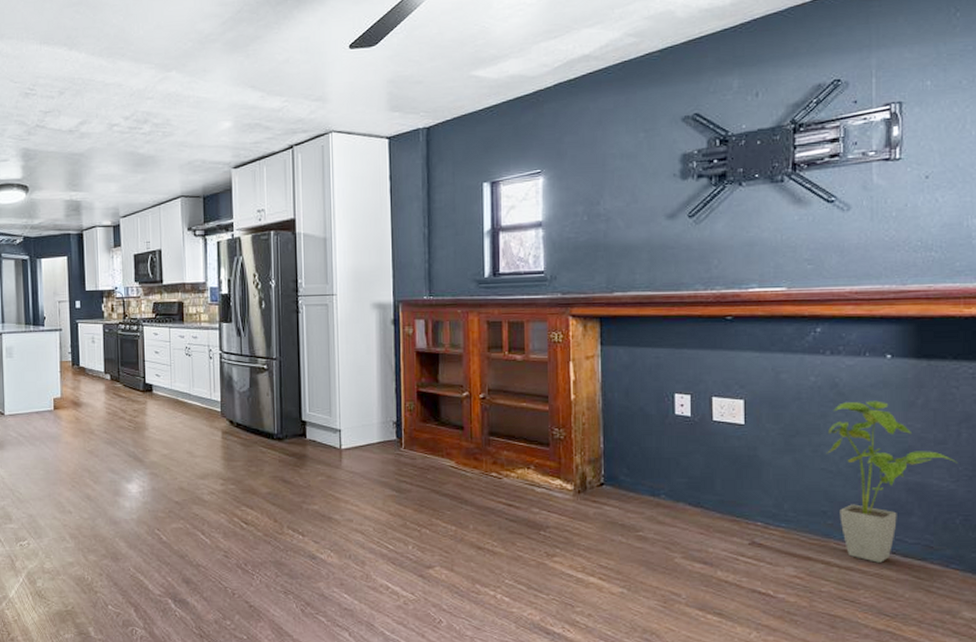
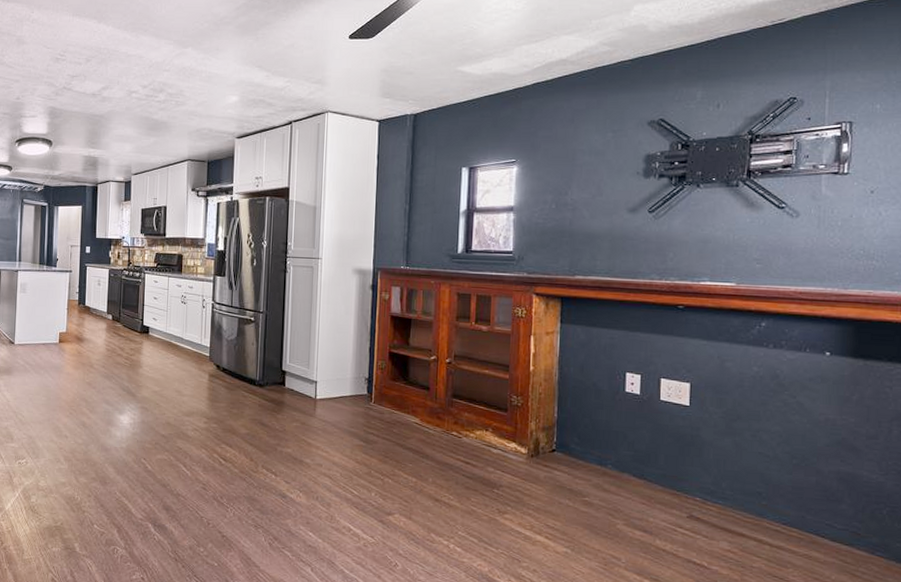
house plant: present [827,400,957,563] -> none [765,393,887,545]

